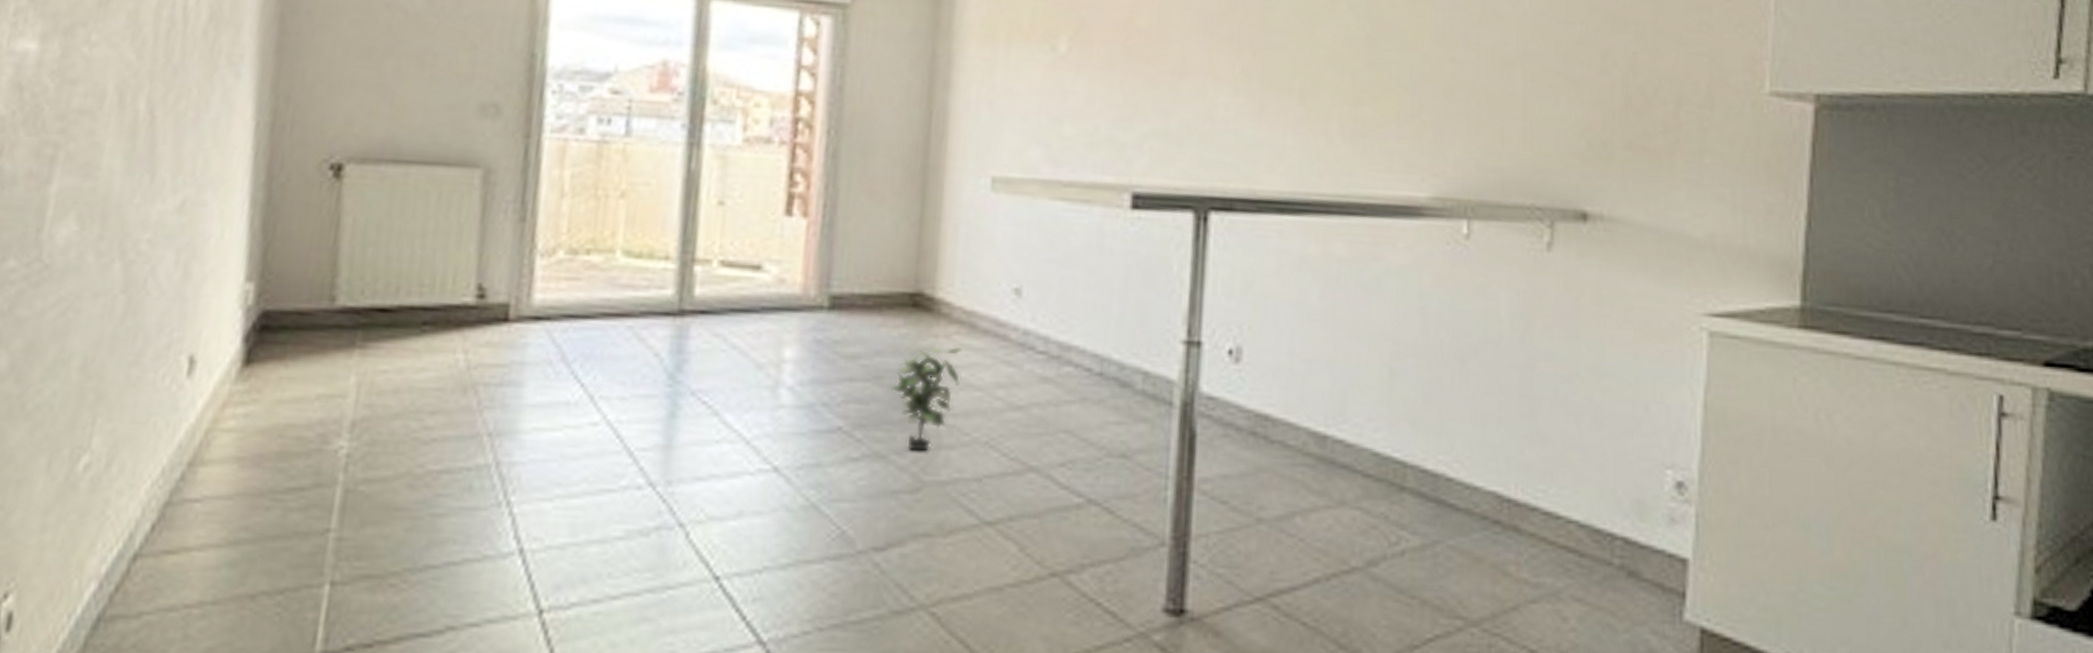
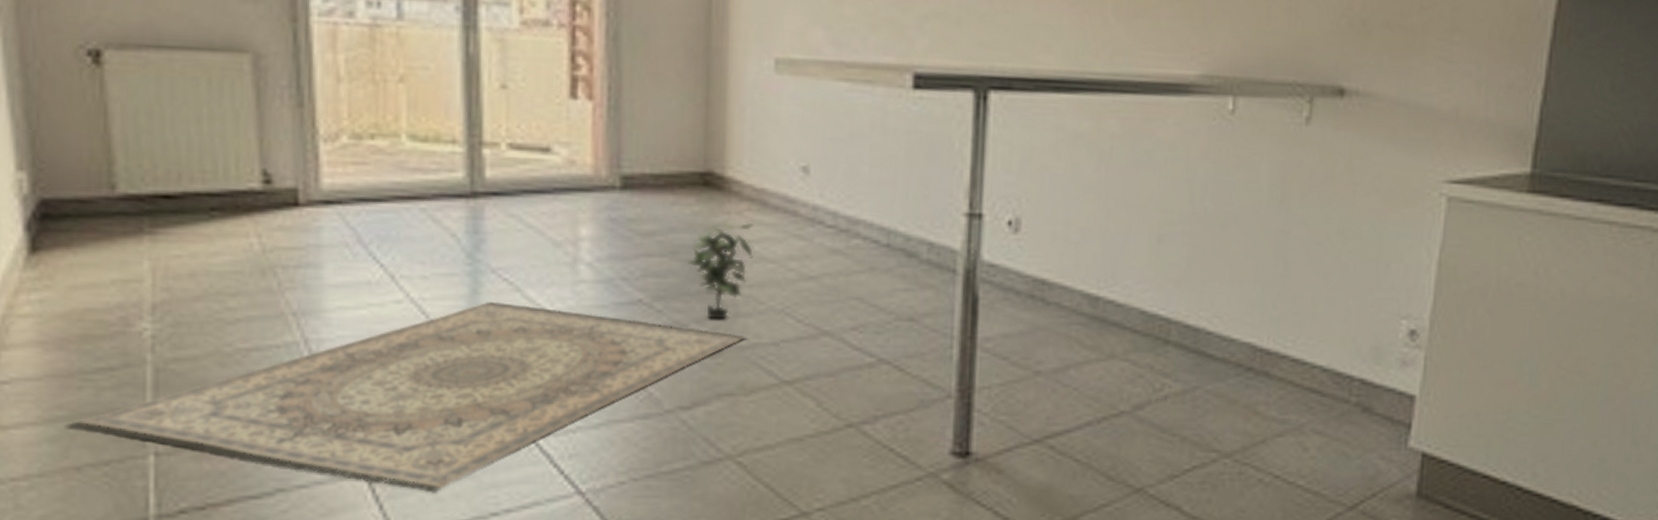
area rug: none [247,426,949,638] -> present [65,302,747,494]

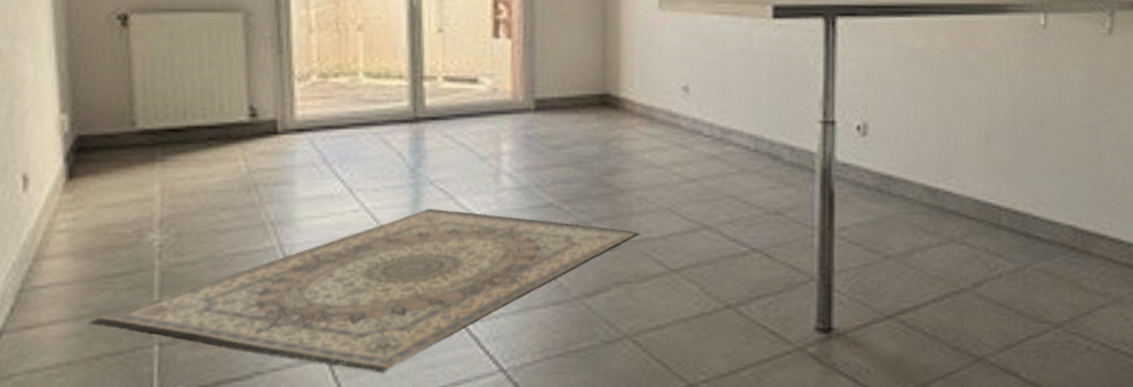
potted plant: present [686,222,754,319] -> none [589,135,644,218]

